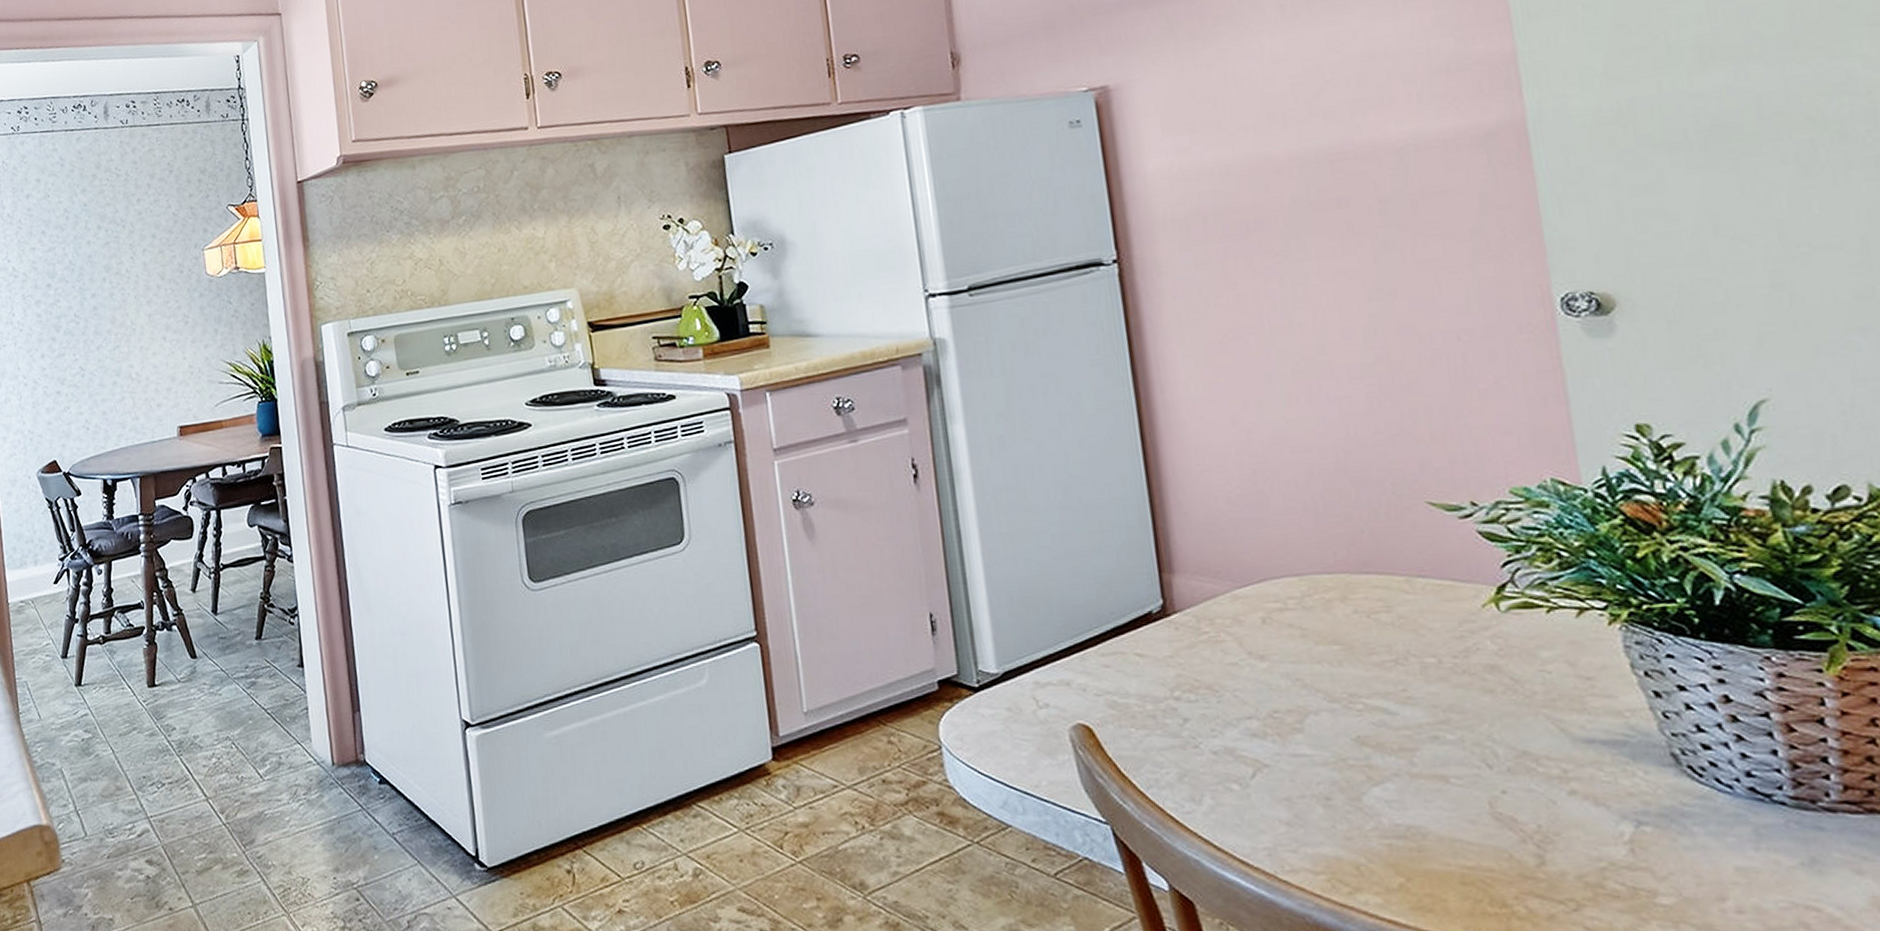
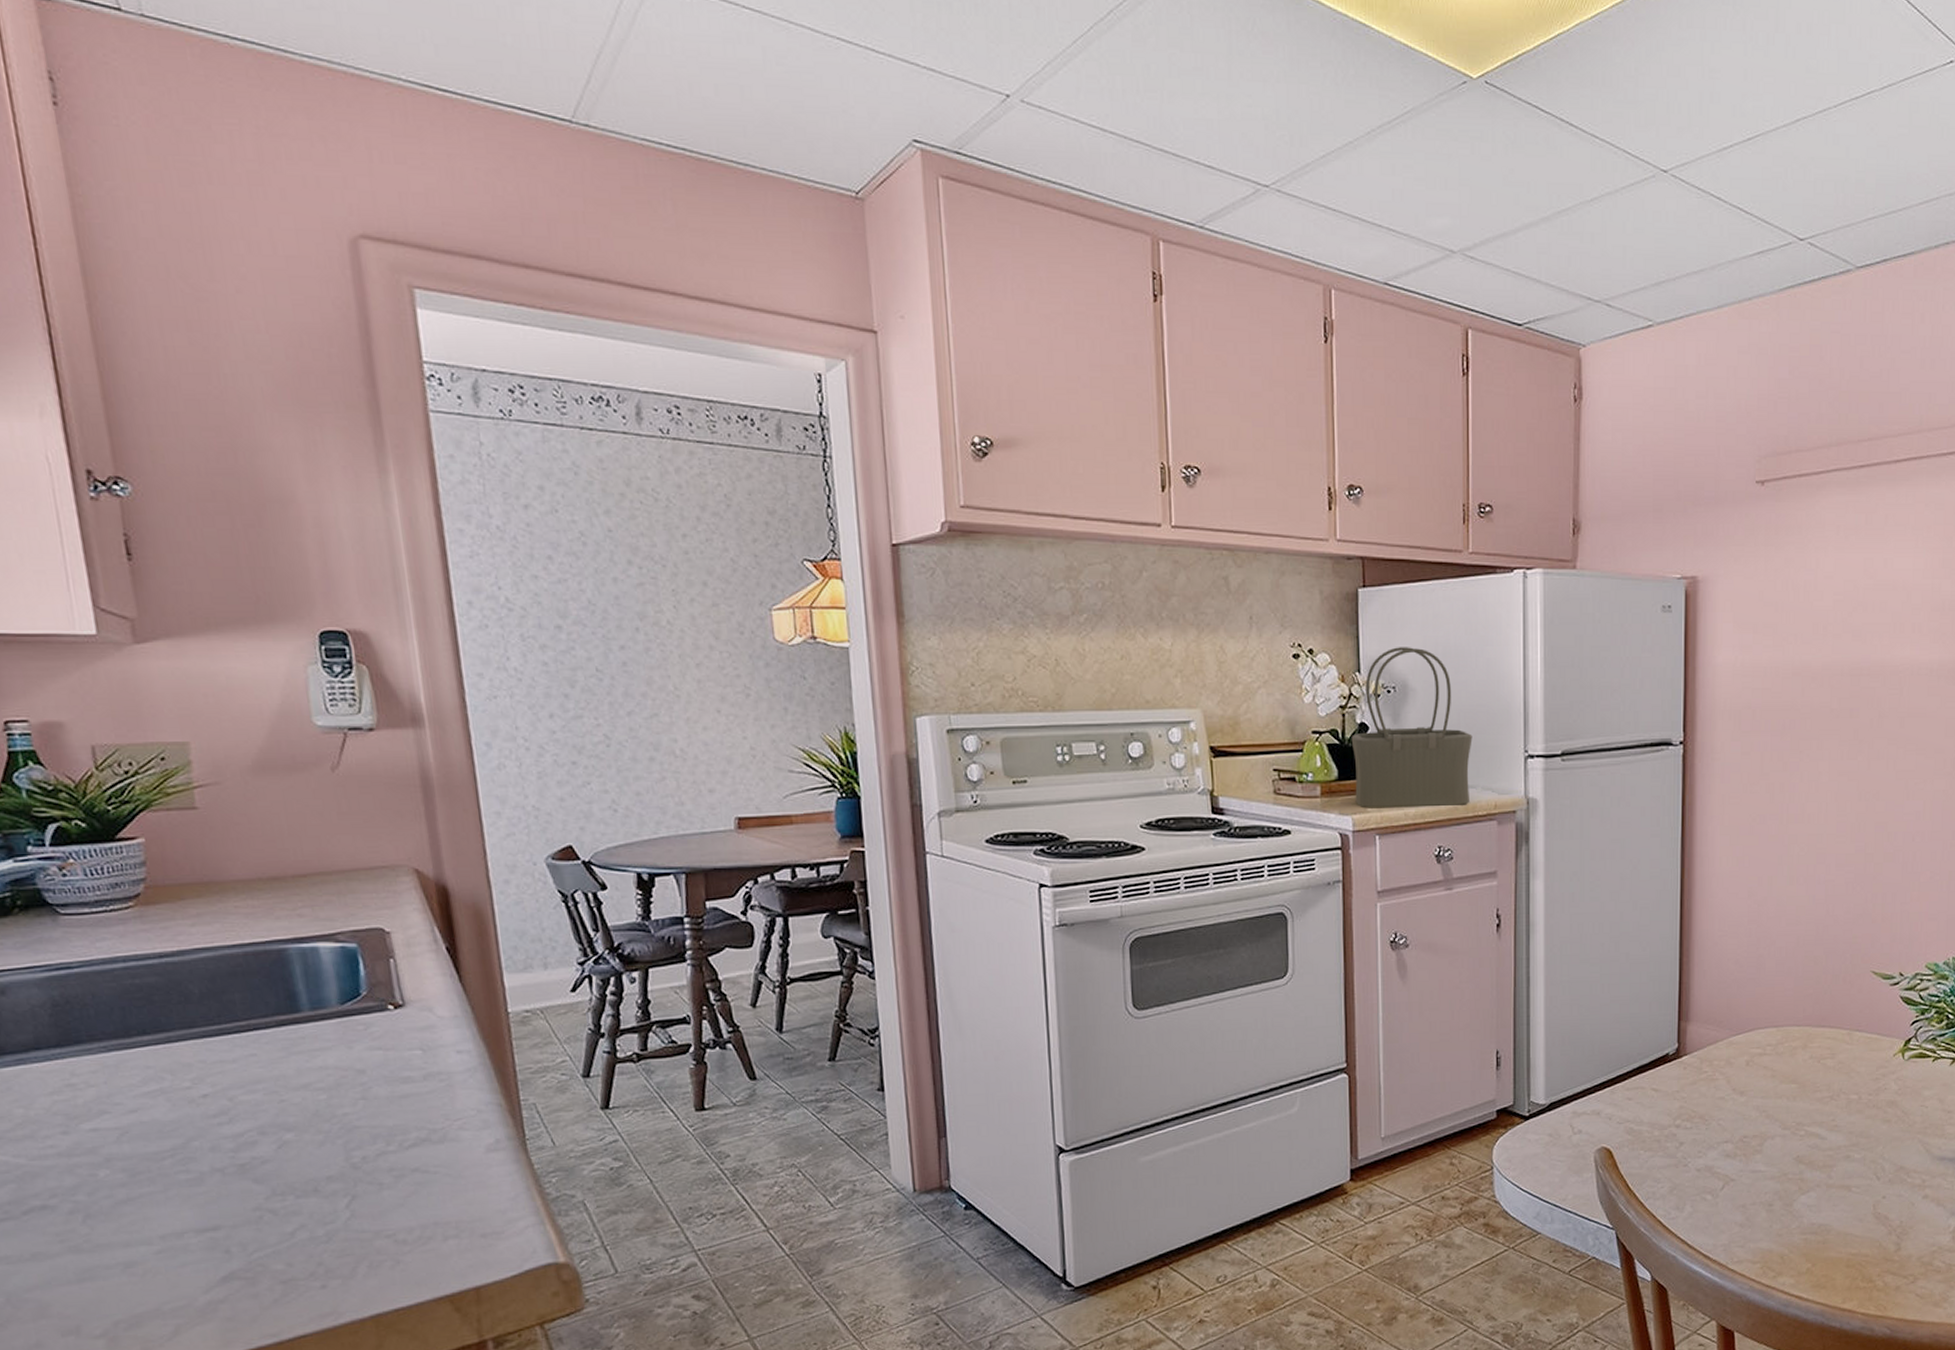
basket: none [730,202,867,367] -> present [1351,647,1473,809]

